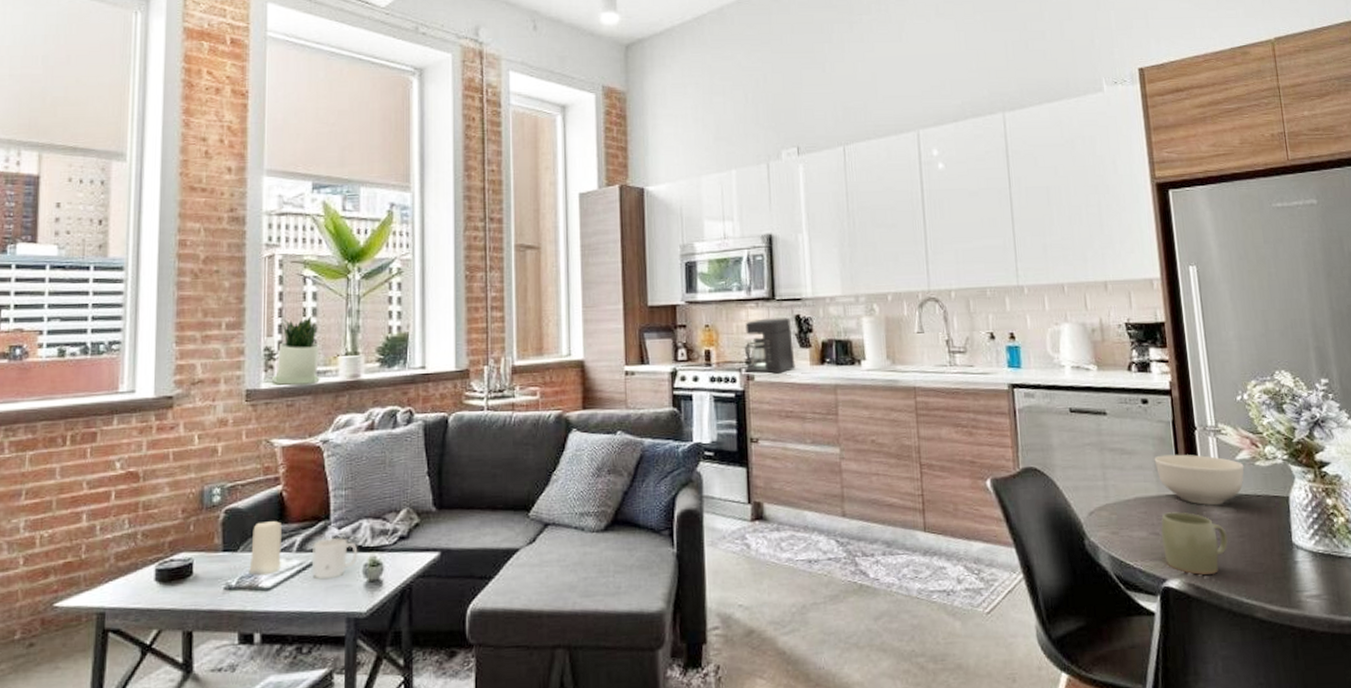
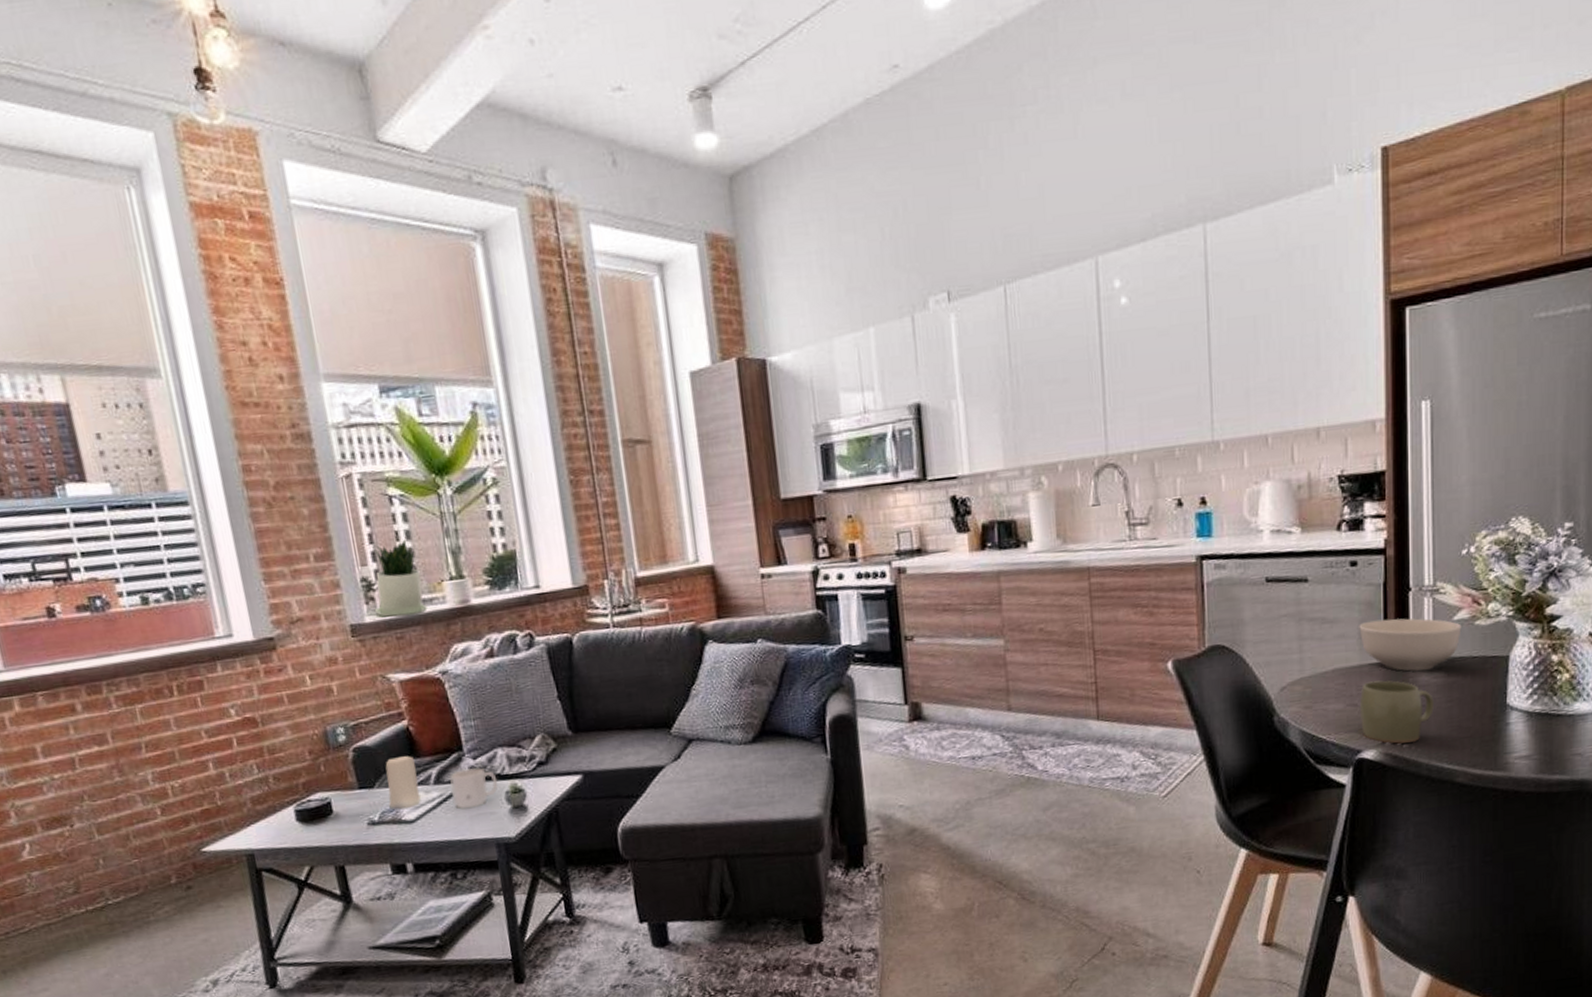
coffee maker: present [744,317,796,374] -> none [893,500,953,567]

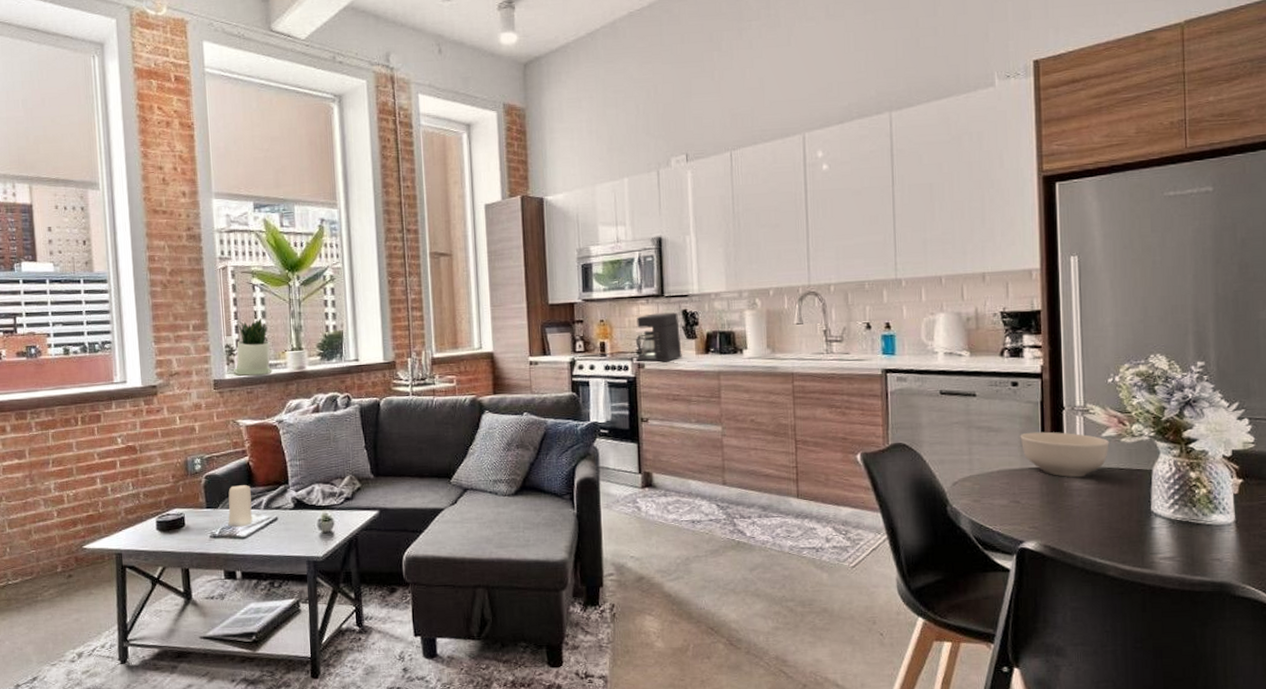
mug: present [449,767,499,809] -> none [276,498,313,531]
coffee maker: none [893,500,953,567] -> present [635,312,682,363]
mug: present [1359,680,1435,744] -> none [1021,483,1088,538]

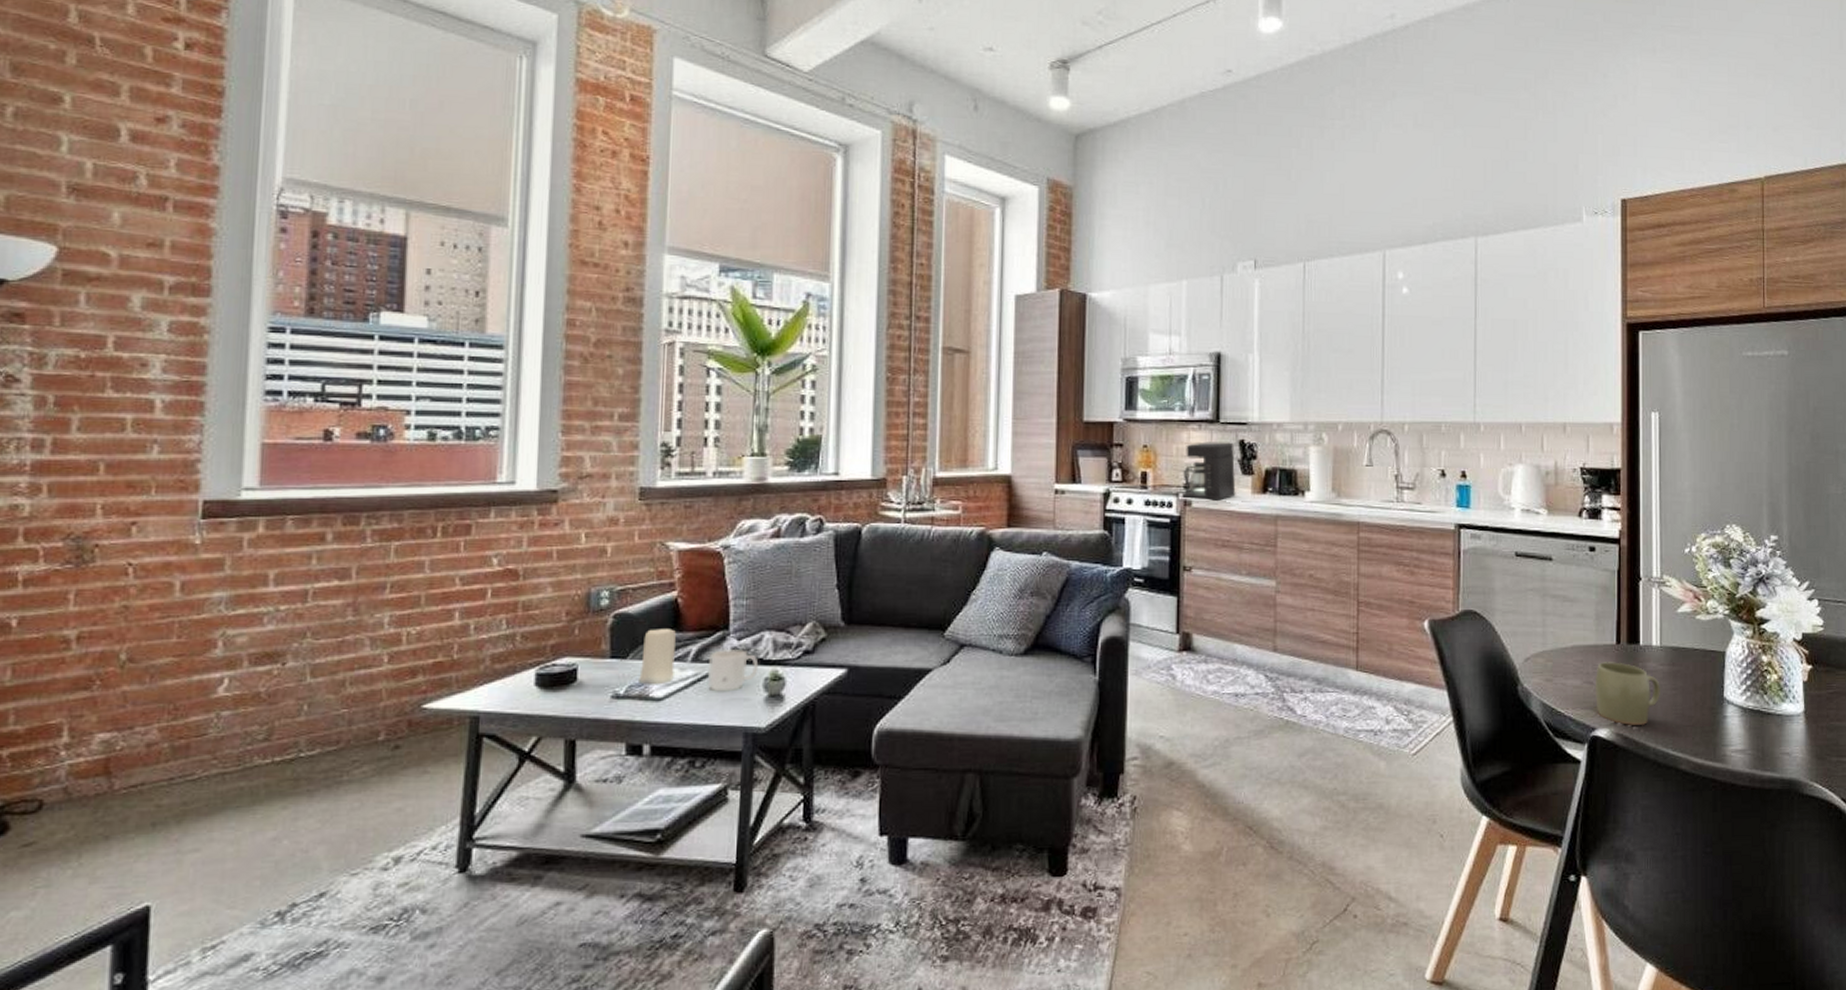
planter: present [233,318,273,377] -> none [668,410,724,486]
mug: none [276,498,313,531] -> present [707,648,759,692]
bowl: present [1020,431,1109,477] -> none [1596,604,1685,656]
mug: none [1021,483,1088,538] -> present [1594,662,1661,725]

